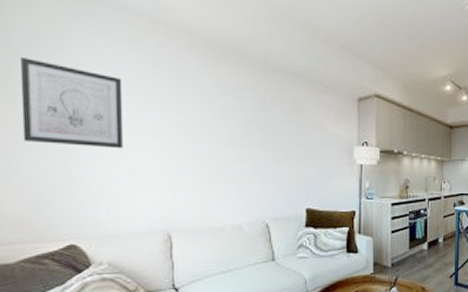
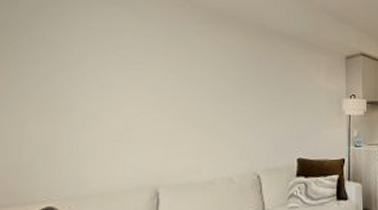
wall art: present [20,58,123,149] -> none [12,24,124,107]

